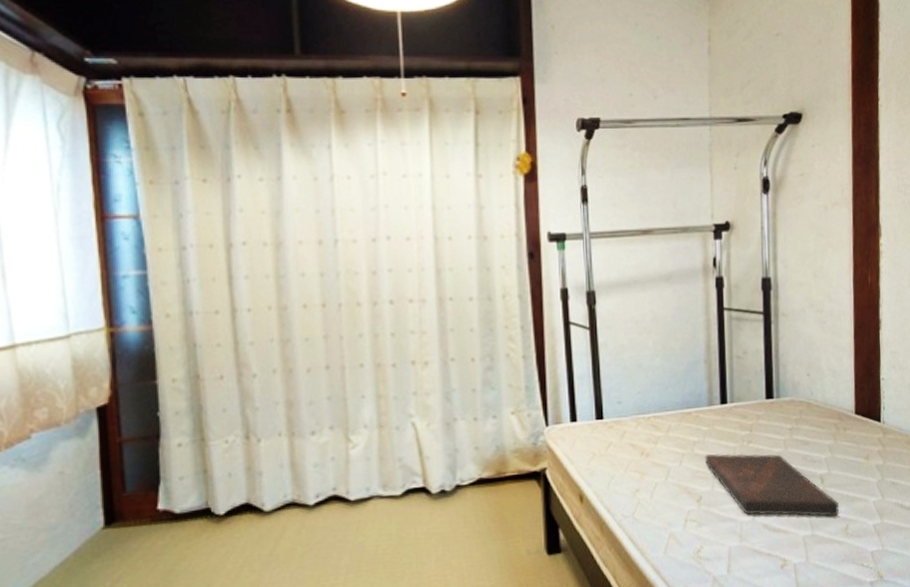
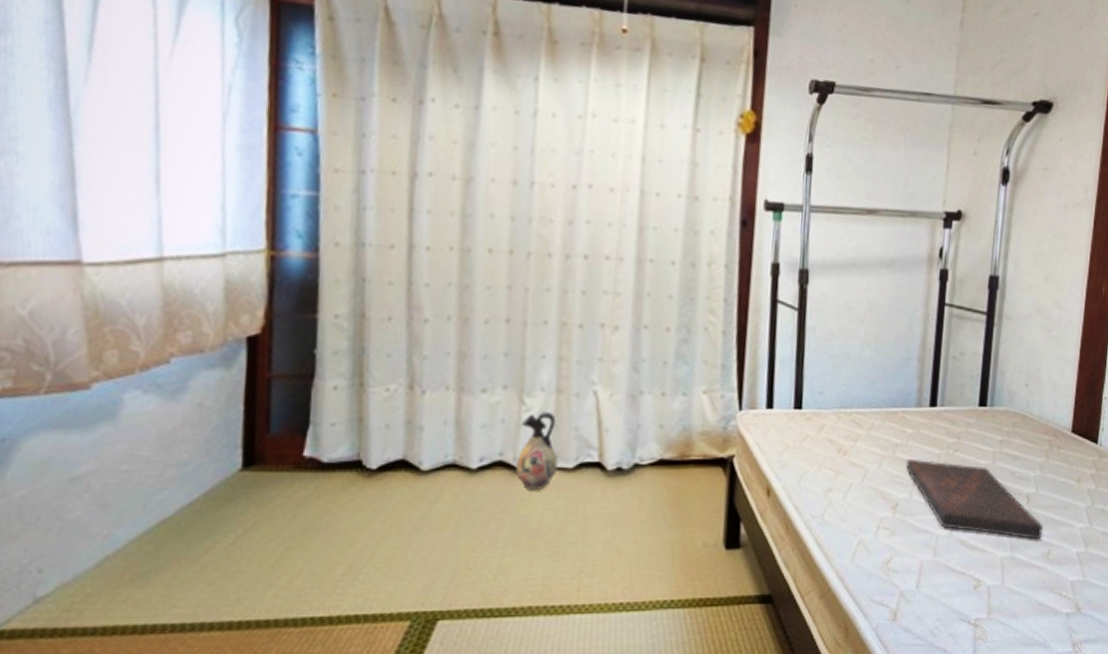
ceramic jug: none [348,446,387,520] -> present [515,412,558,491]

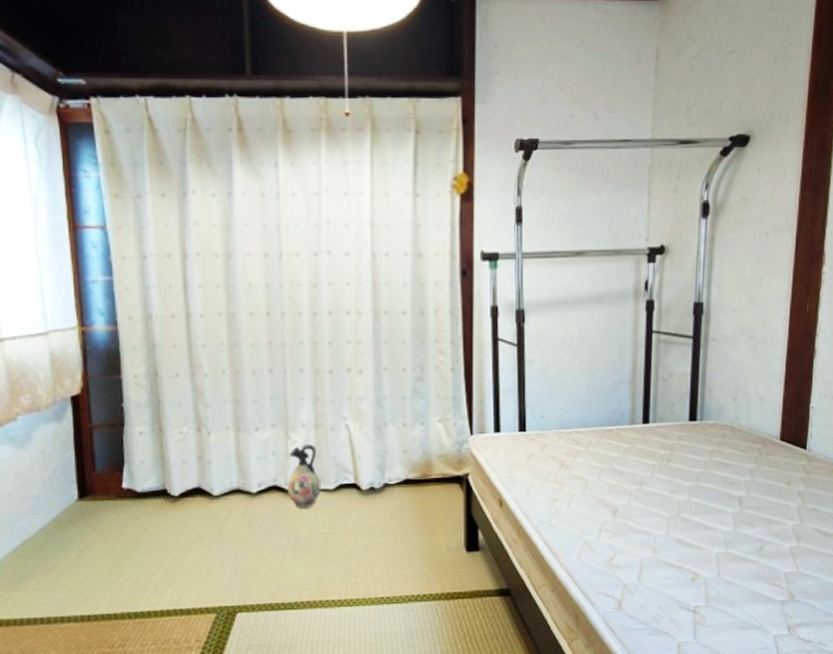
book: present [906,458,1043,540] -> none [623,470,755,537]

